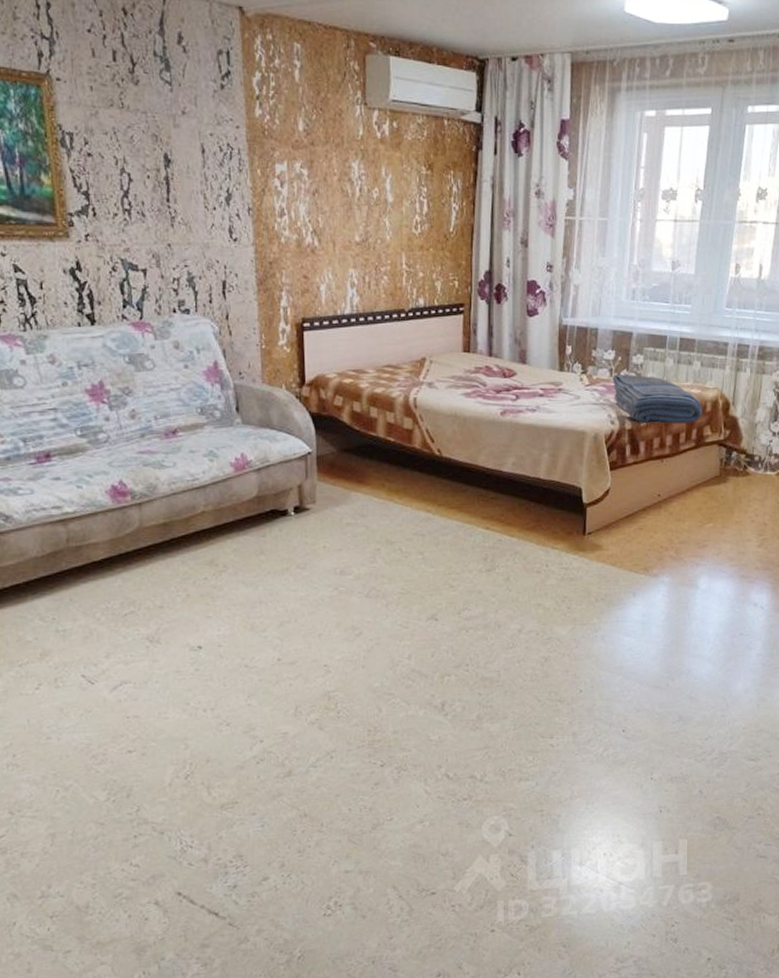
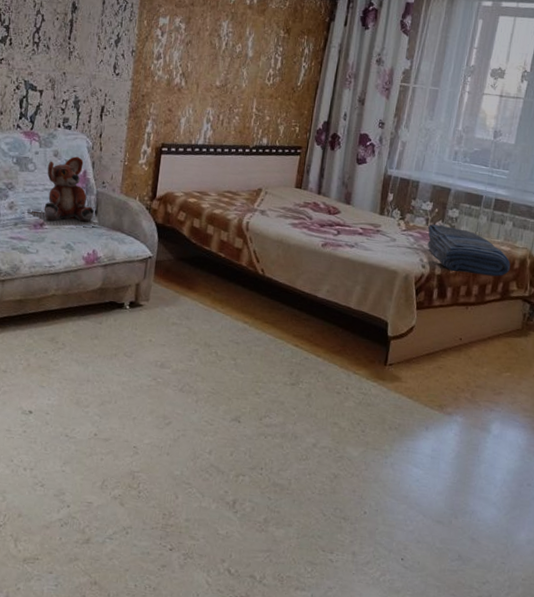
stuffed animal: none [154,346,243,432] -> present [27,156,99,227]

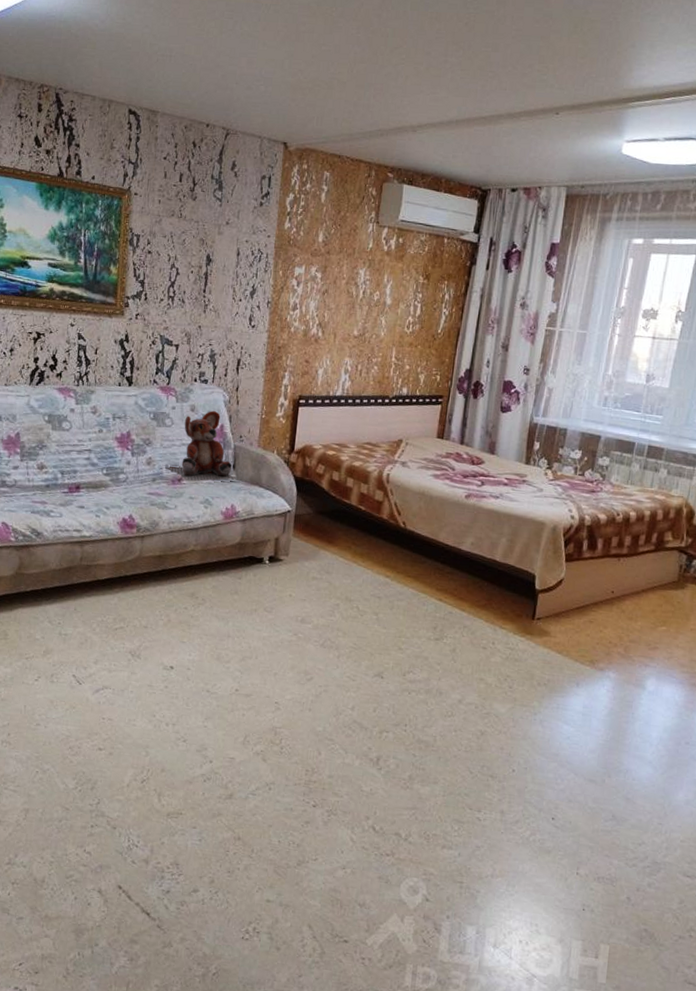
towel: present [427,224,511,277] -> none [576,473,665,527]

